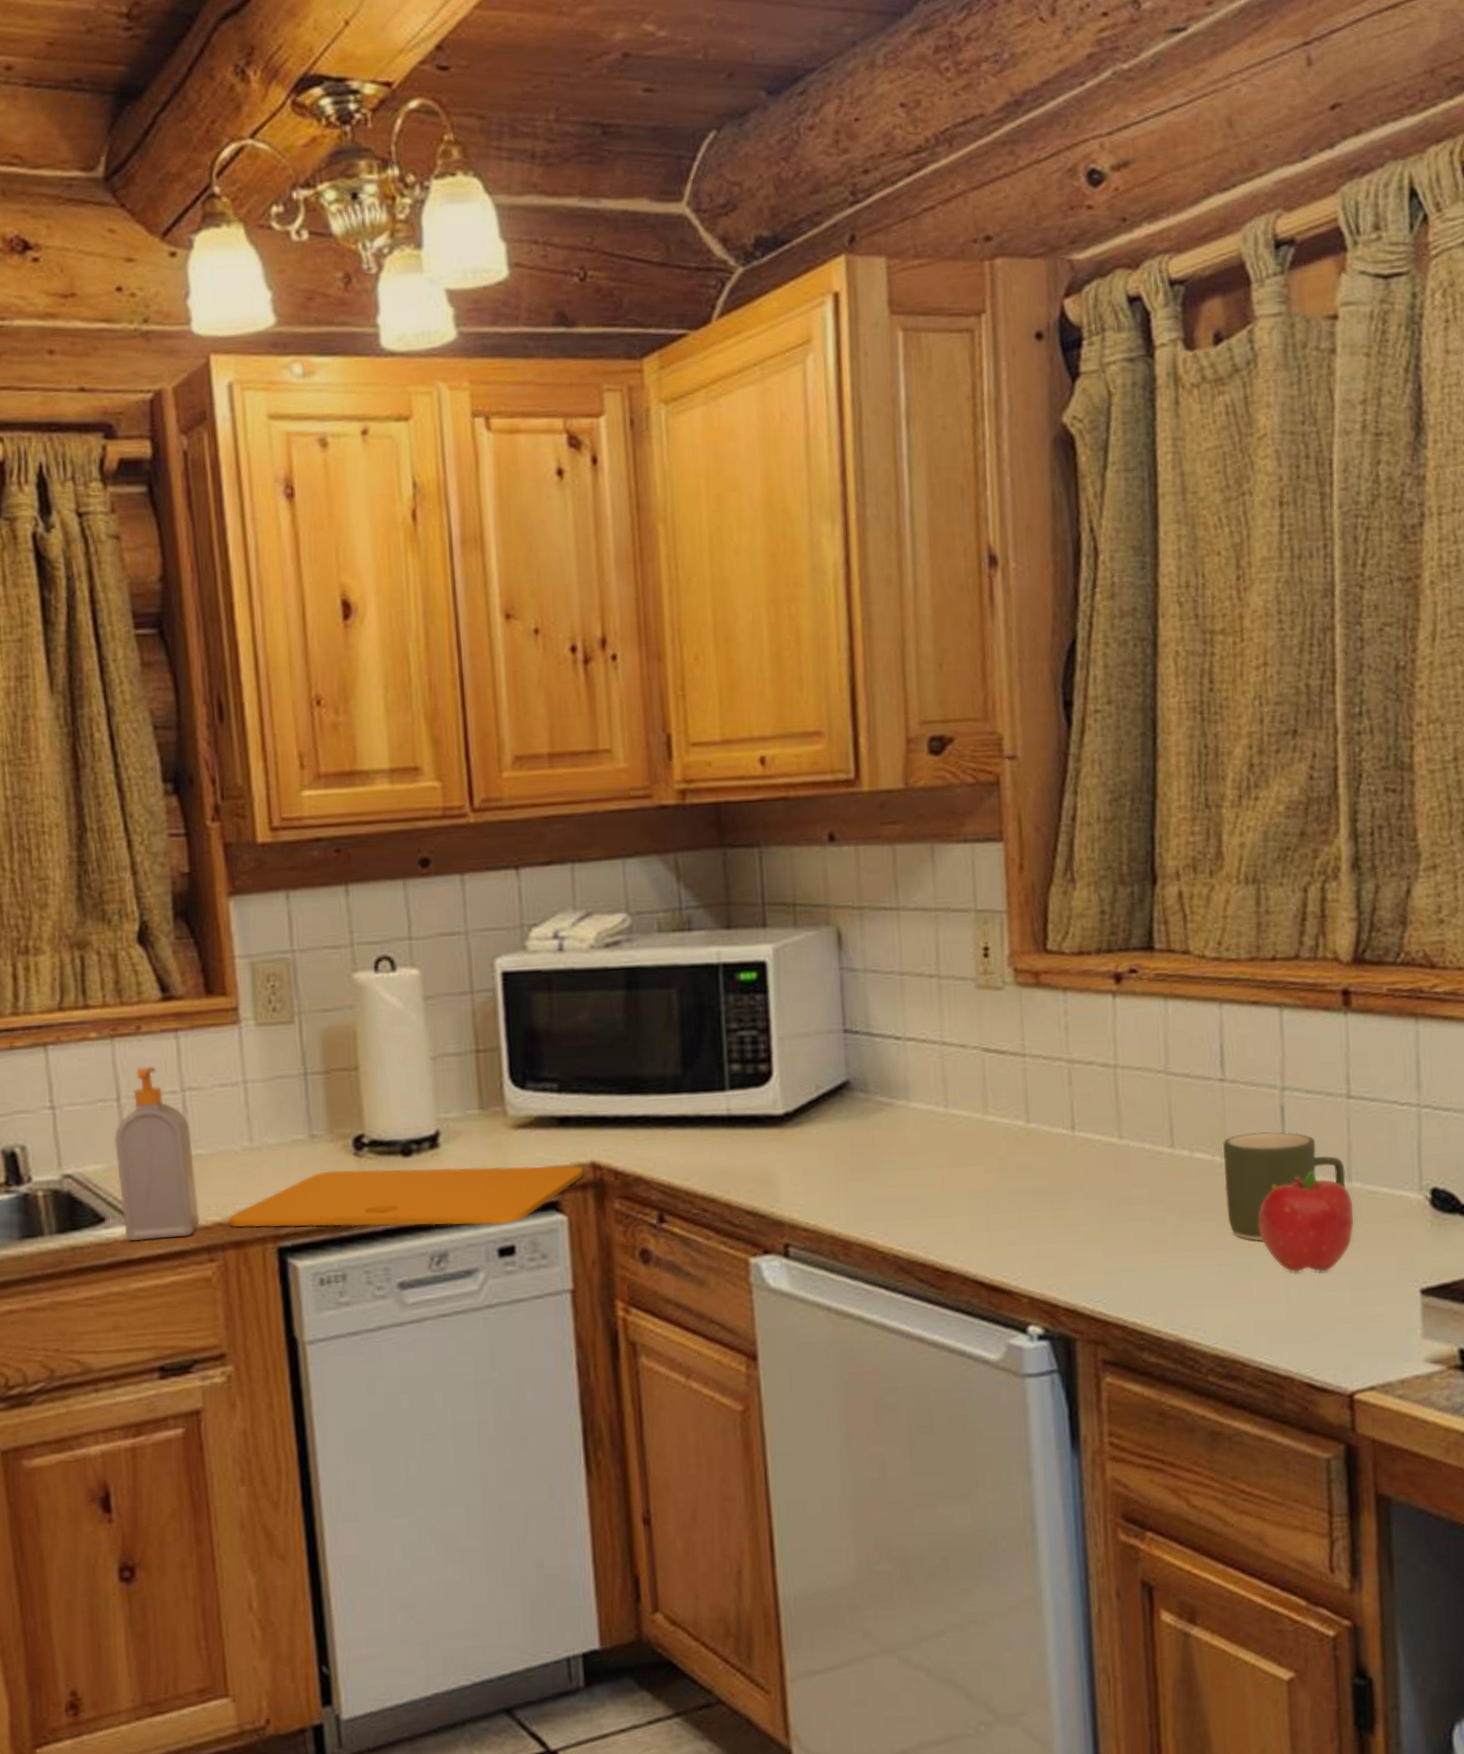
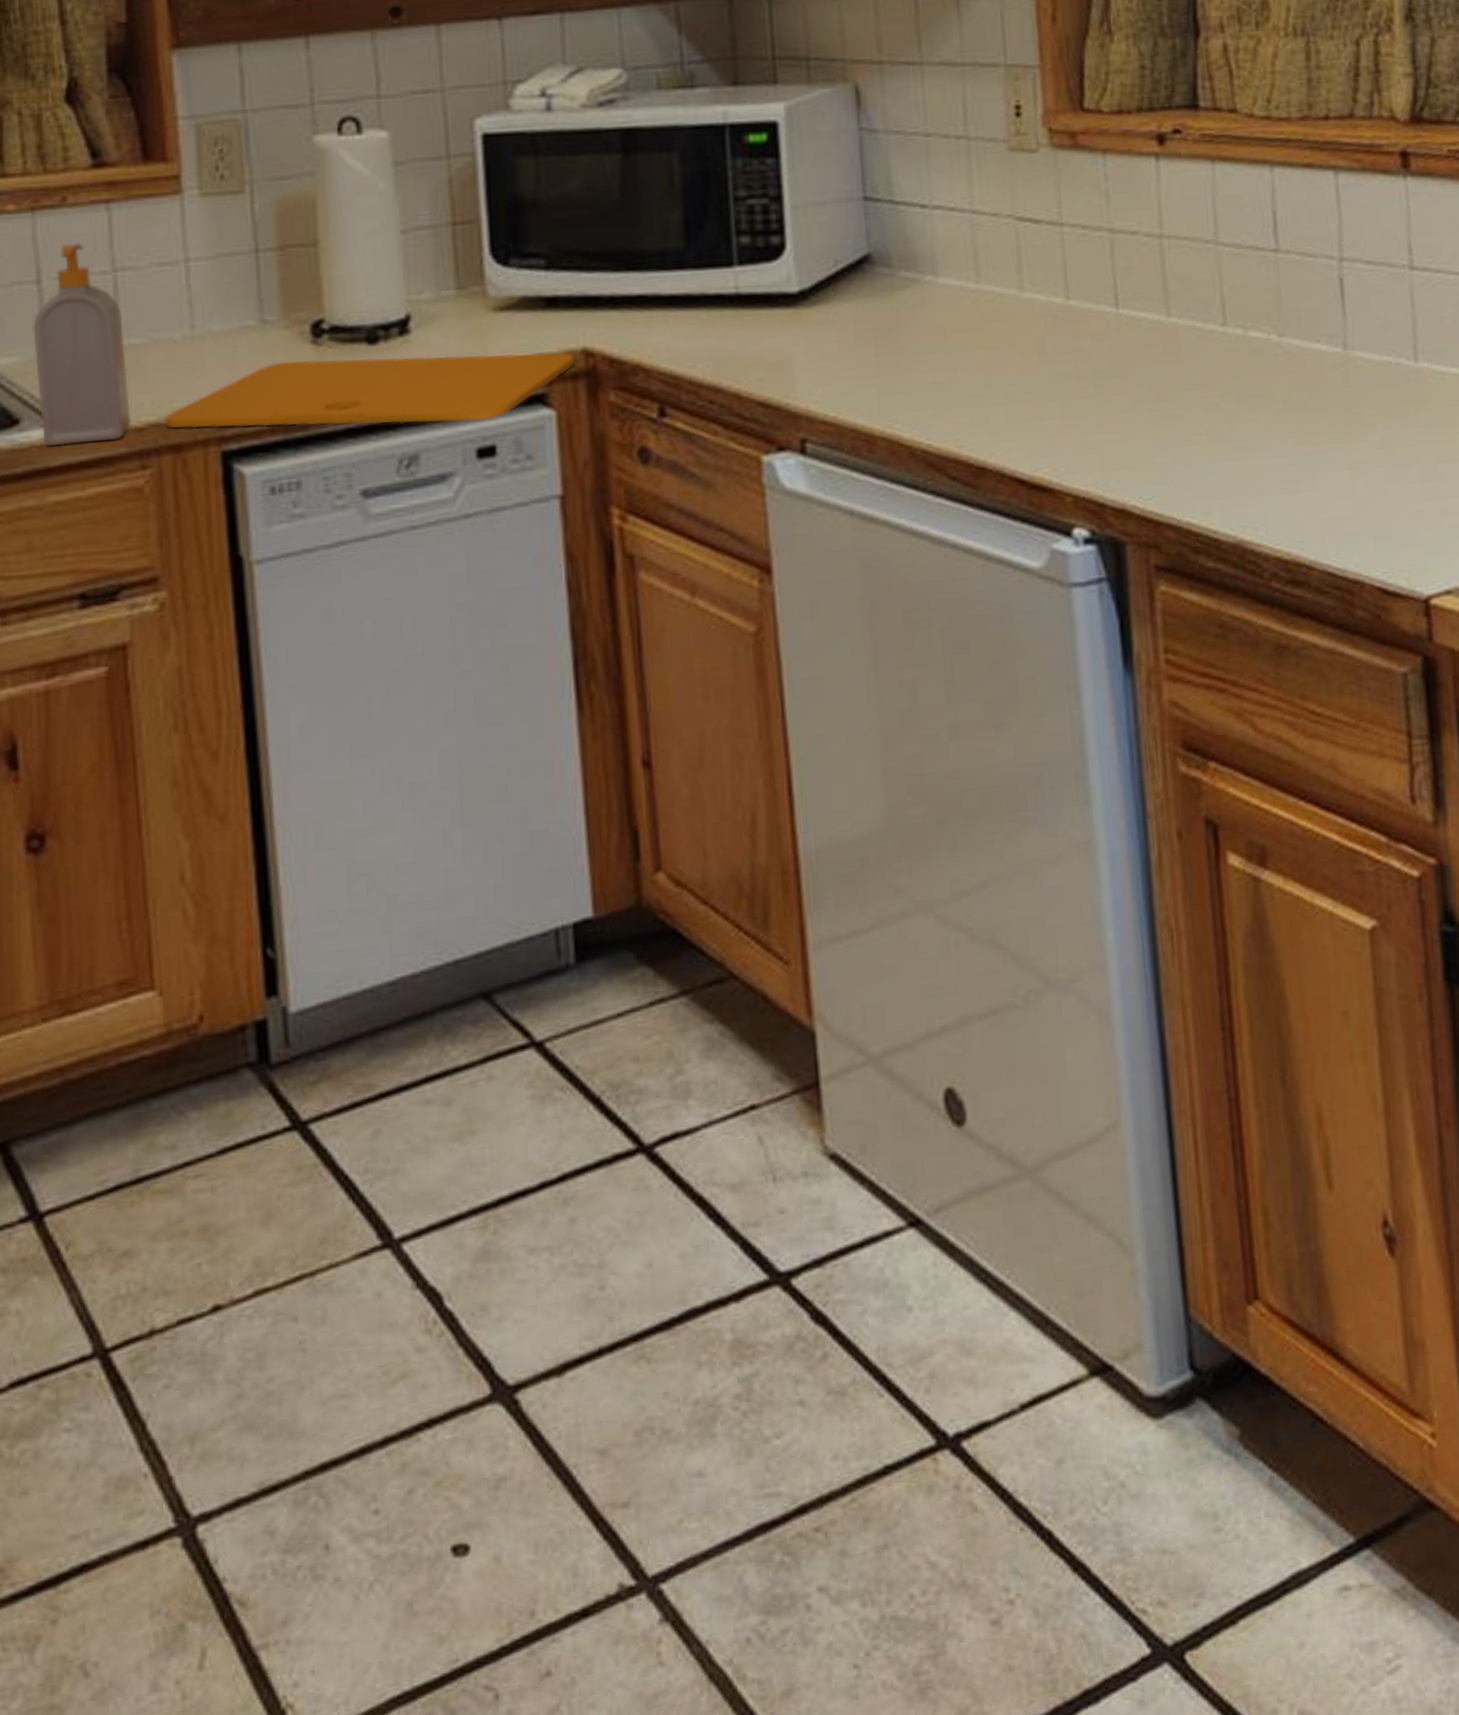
mug: present [1223,1132,1346,1242] -> none [1279,307,1412,430]
fruit: present [1258,1170,1354,1272] -> none [1319,349,1423,463]

